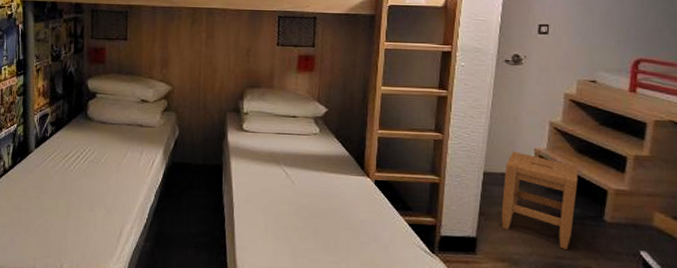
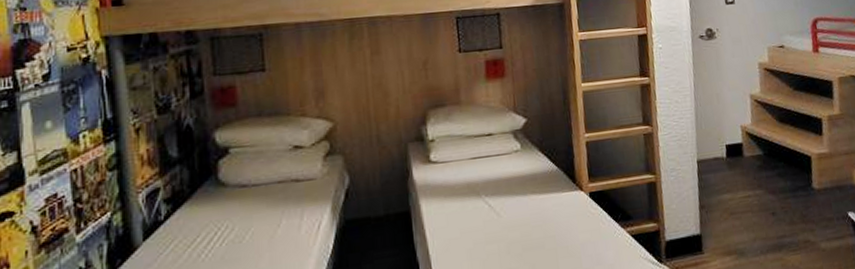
stool: present [501,151,578,249] -> none [716,132,788,227]

